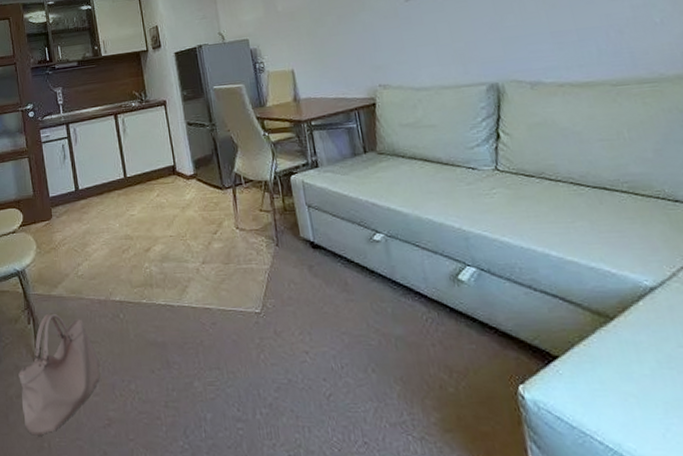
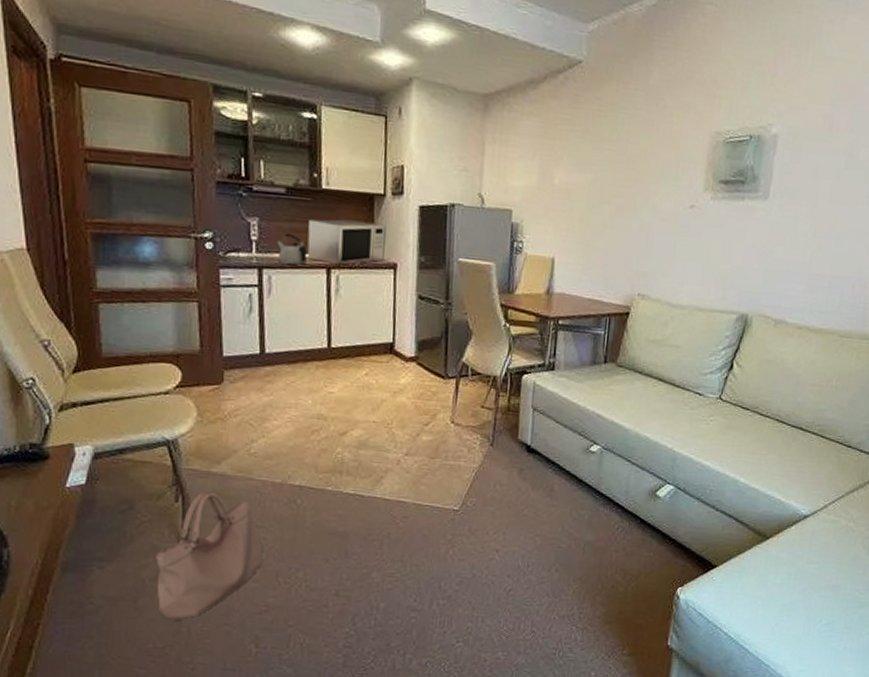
kettle: none [76,94,99,118] -> present [276,233,307,265]
microwave: none [96,72,155,111] -> present [307,219,386,266]

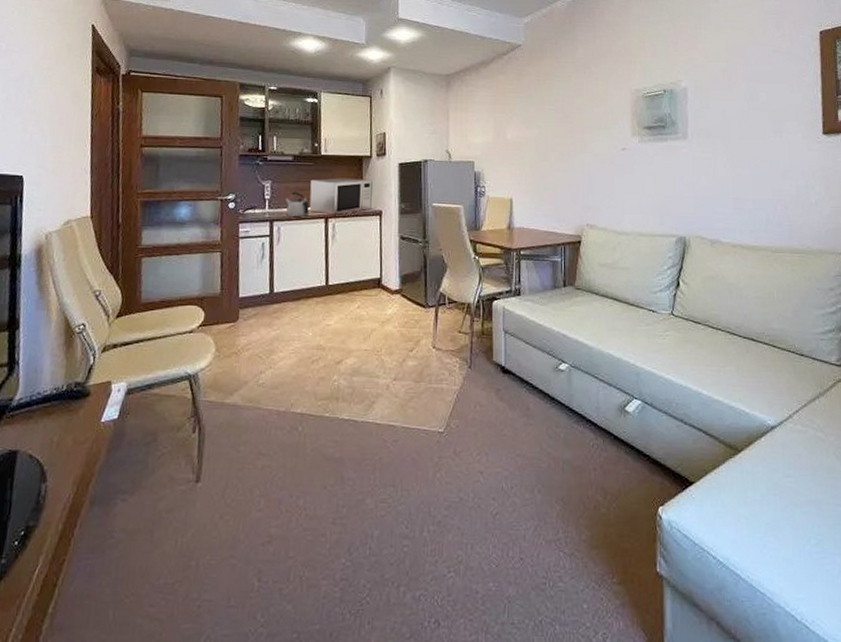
handbag: present [156,492,264,620] -> none [171,422,268,554]

